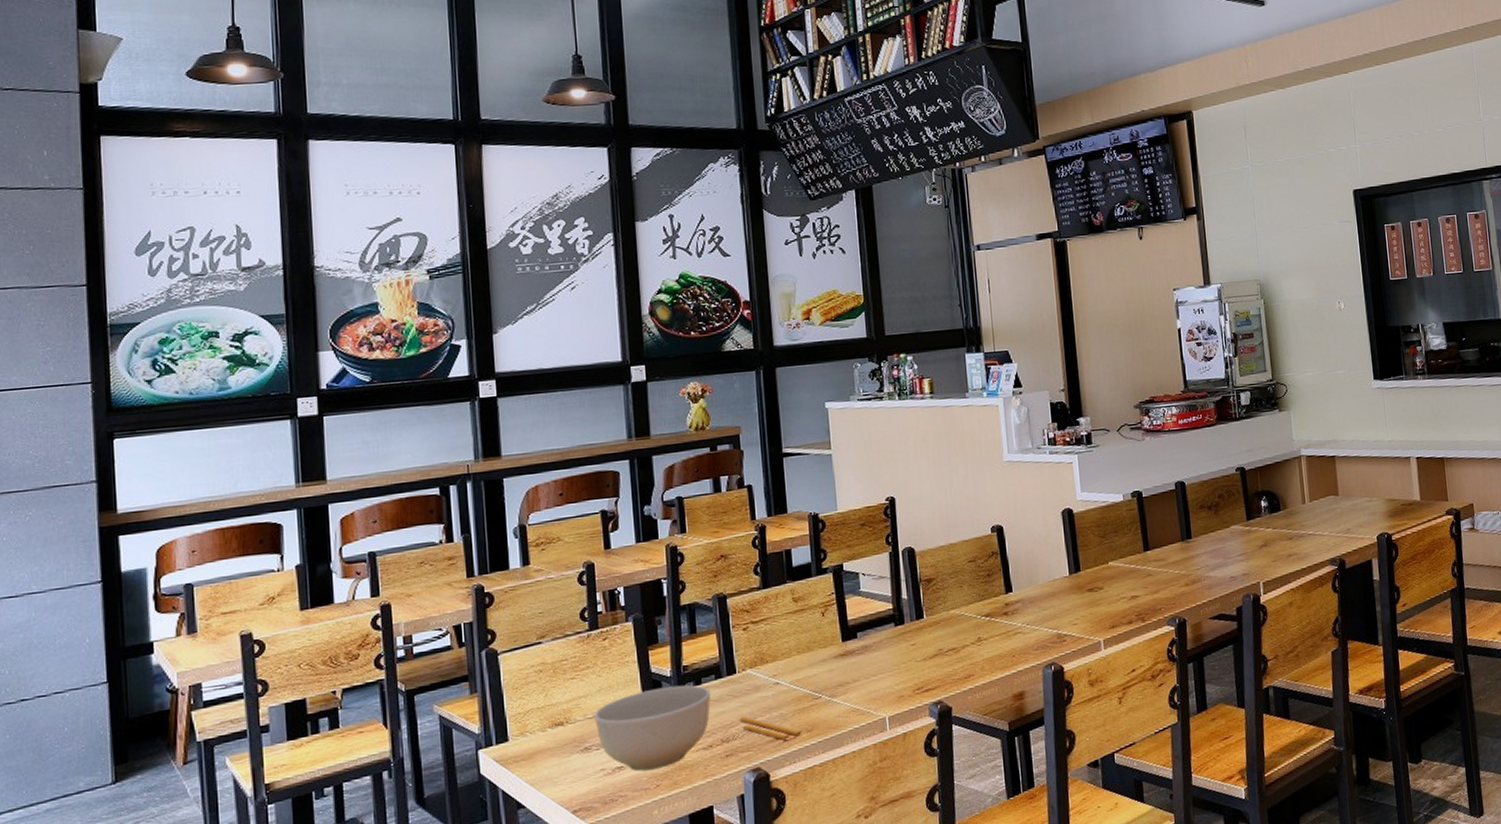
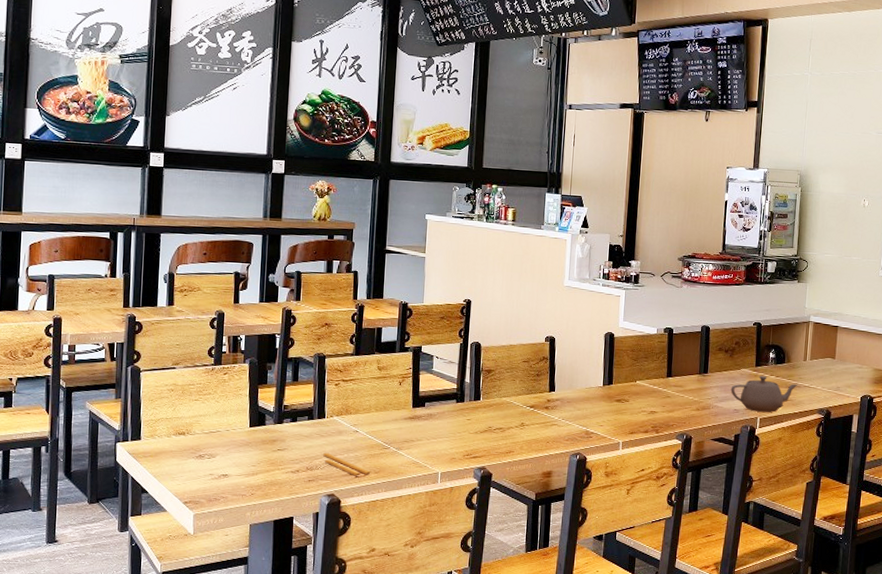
bowl: present [594,685,711,772] -> none [209,419,304,481]
teapot: none [1222,530,1301,576] -> present [730,375,798,412]

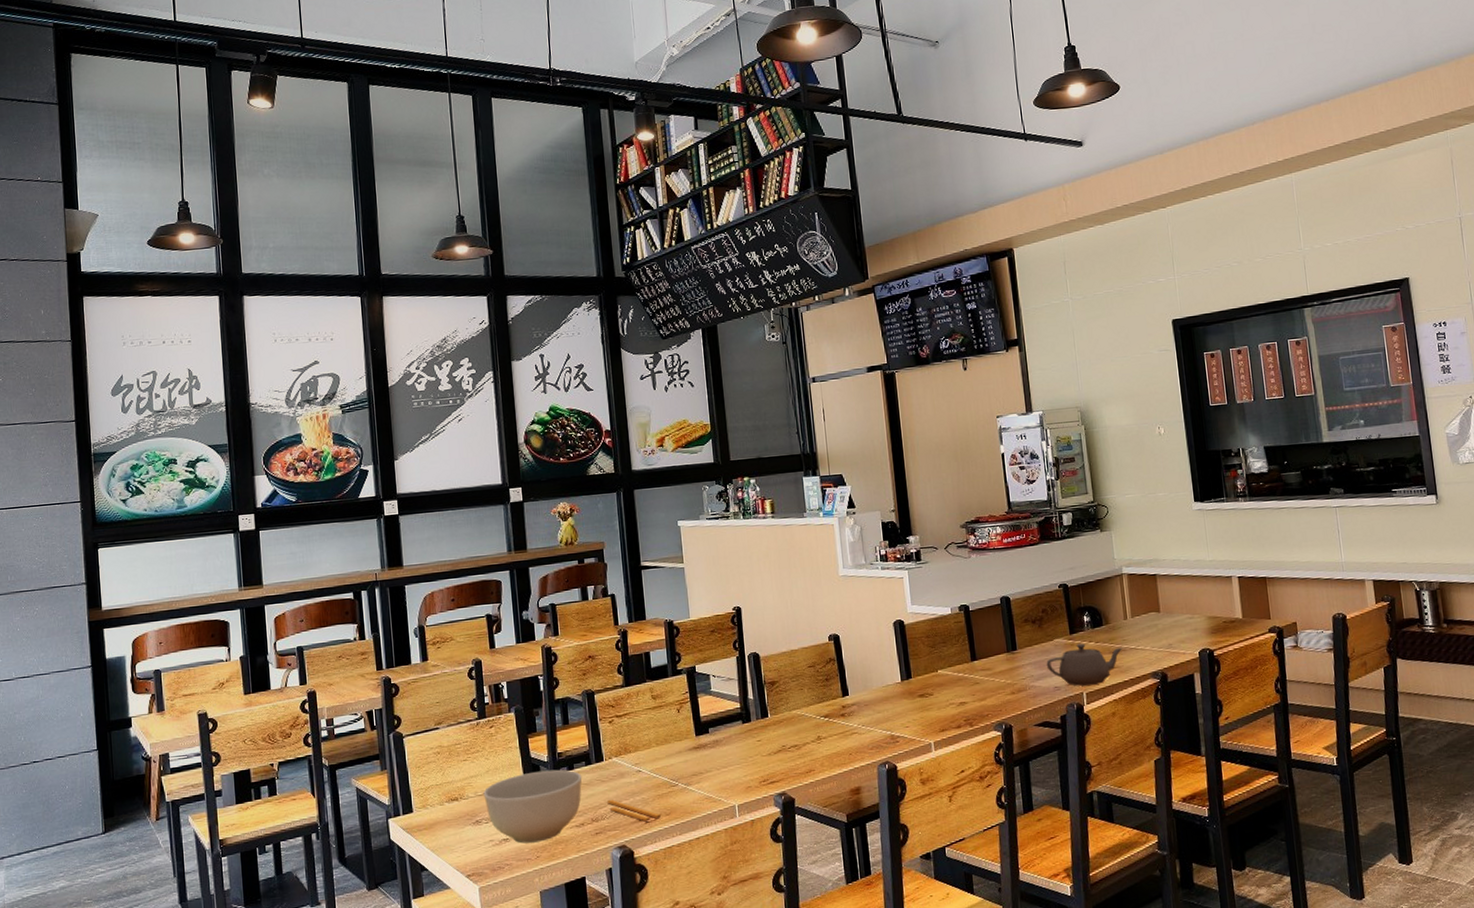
bowl: none [209,419,304,481] -> present [483,769,582,844]

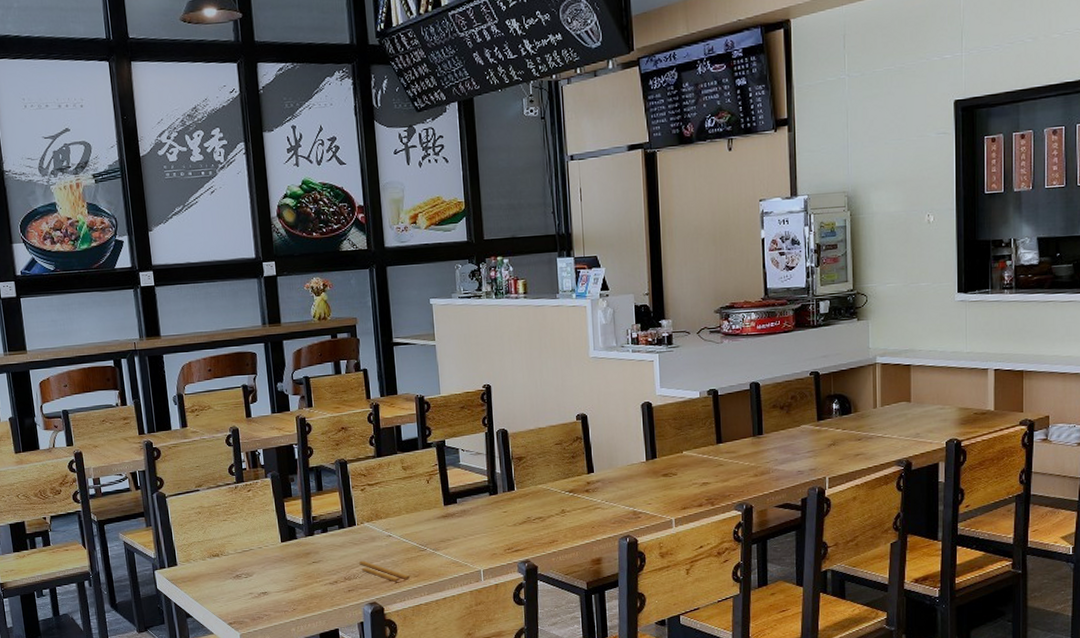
bowl: present [483,769,582,844] -> none [242,531,336,597]
teapot: present [1046,643,1123,686] -> none [791,430,870,471]

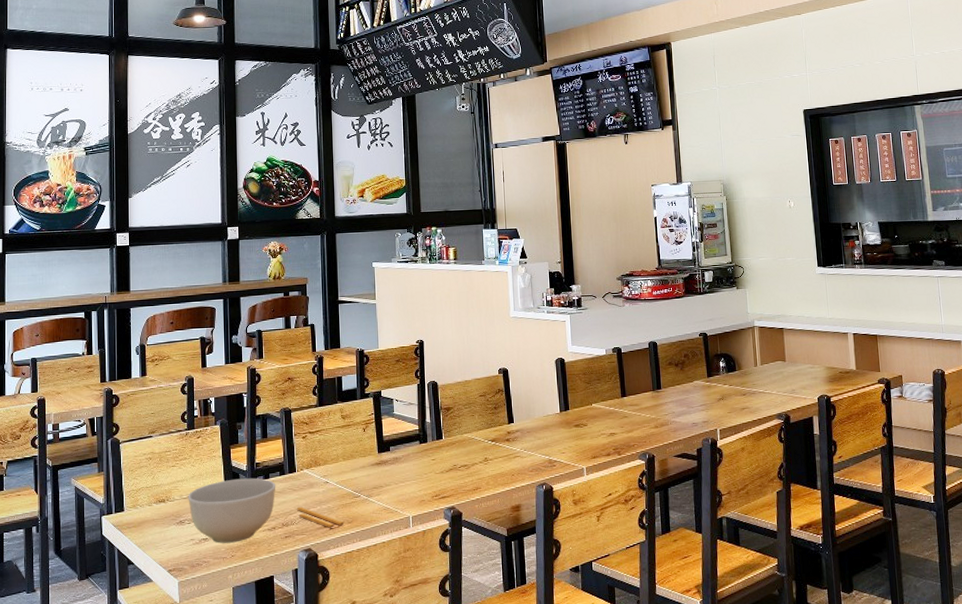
bowl: none [242,531,336,597] -> present [188,478,276,543]

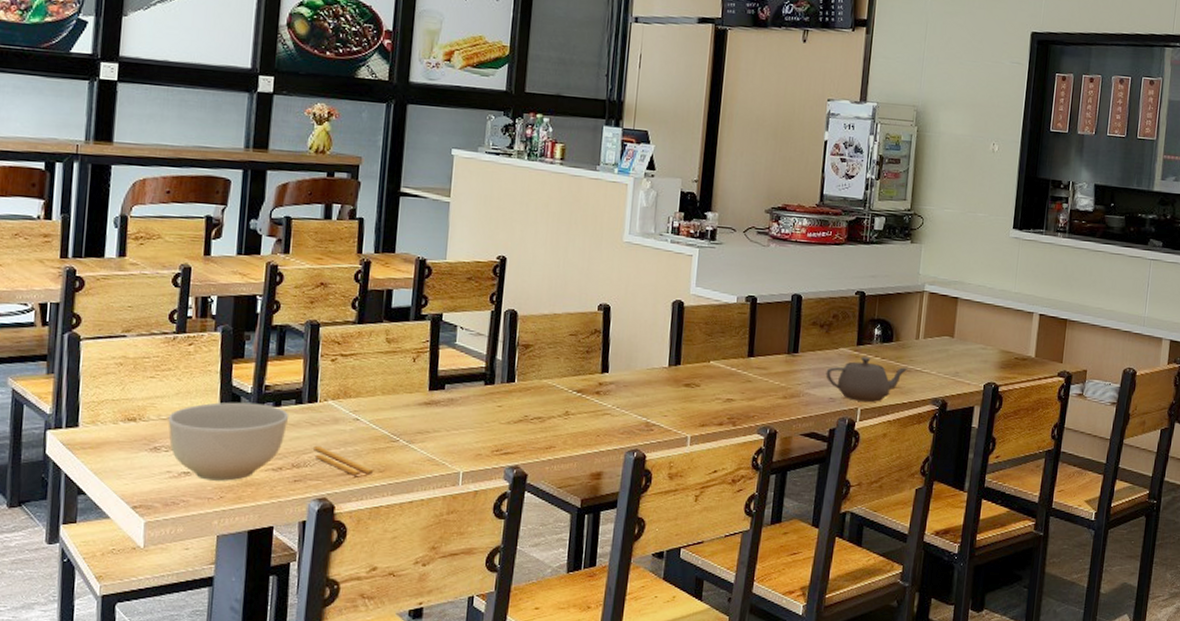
teapot: none [686,386,753,423] -> present [825,356,909,402]

